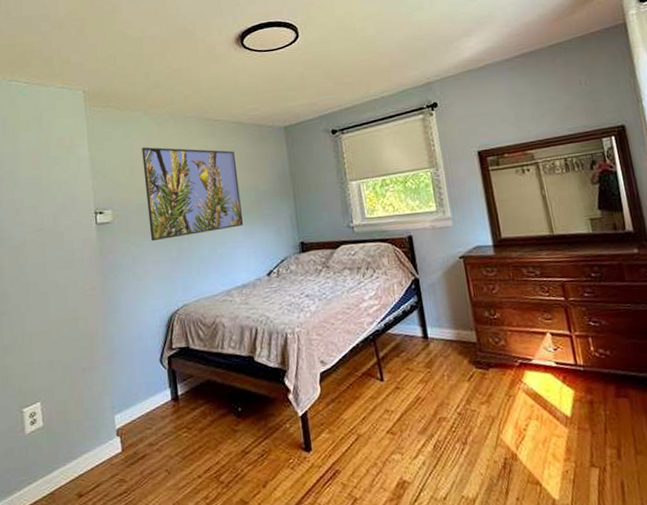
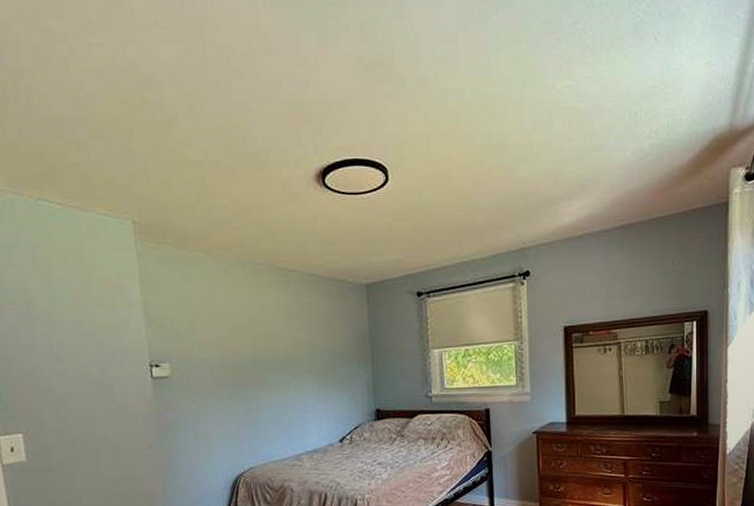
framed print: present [142,147,244,242] -> none [204,294,317,401]

